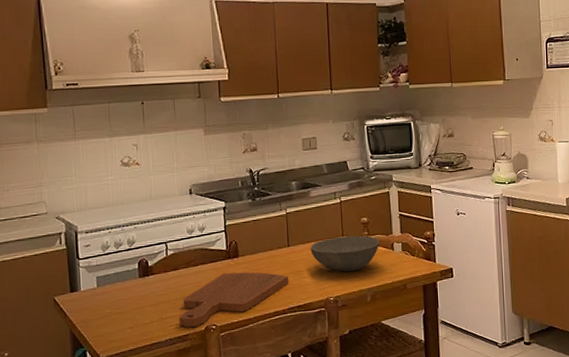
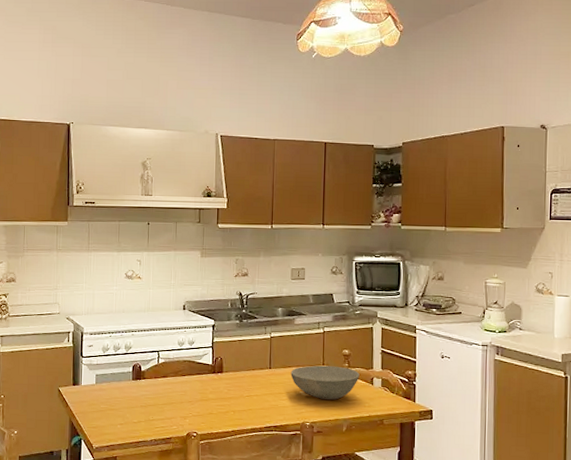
cutting board: present [179,272,289,327] -> none [164,386,268,432]

